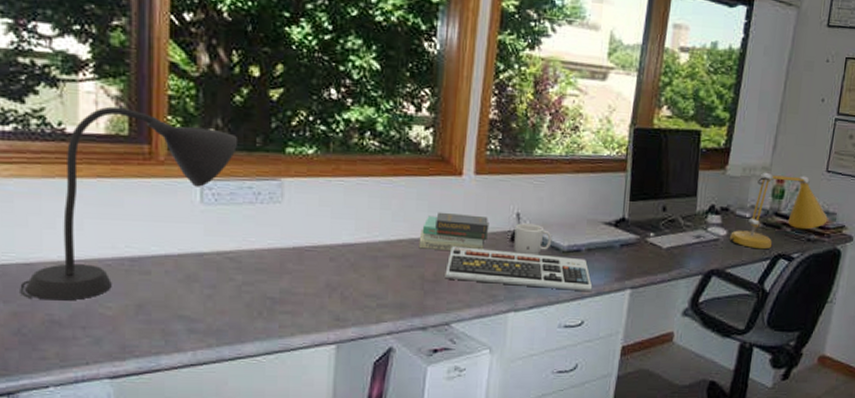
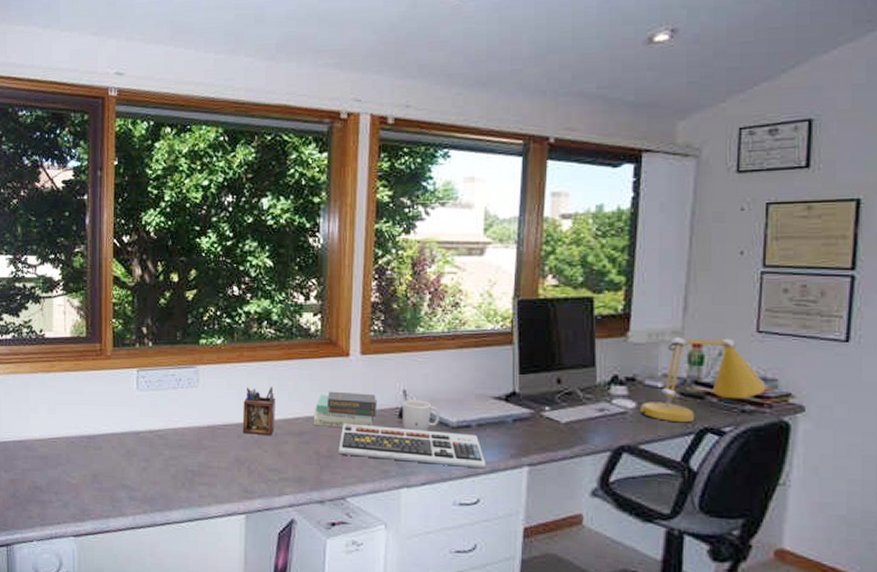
desk lamp: present [20,106,239,301] -> none [15,315,164,471]
desk organizer: none [336,204,376,259] -> present [242,386,275,436]

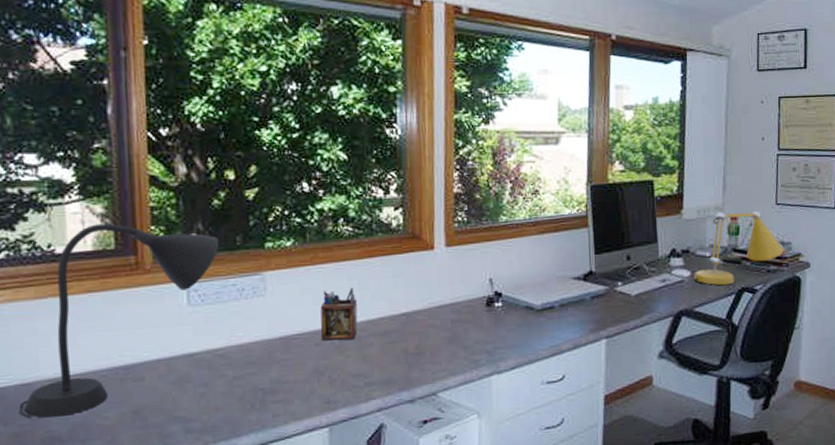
desk lamp: none [15,315,164,471] -> present [19,223,220,418]
books: present [313,391,377,427] -> none [399,285,465,324]
computer keyboard: present [338,423,486,469] -> none [427,315,570,350]
mug: present [402,400,440,431] -> none [489,287,526,318]

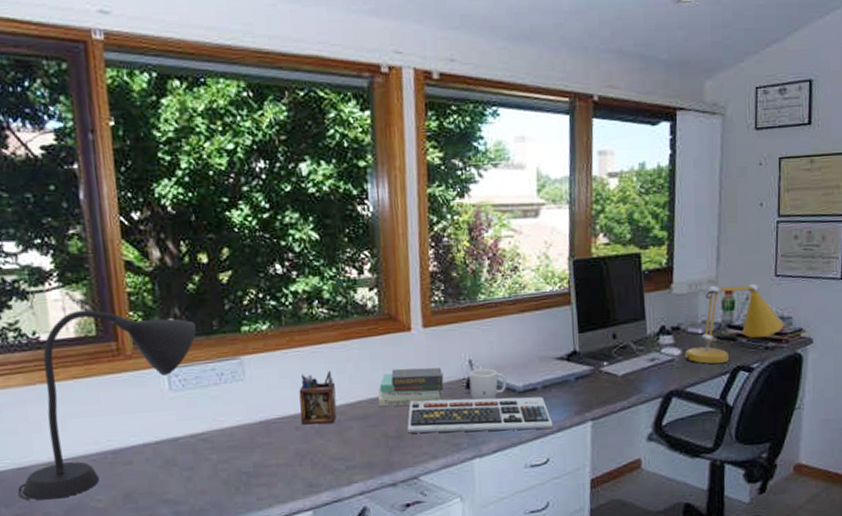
books: none [399,285,465,324] -> present [378,367,444,408]
computer keyboard: none [427,315,570,350] -> present [407,396,554,434]
mug: none [489,287,526,318] -> present [469,368,507,401]

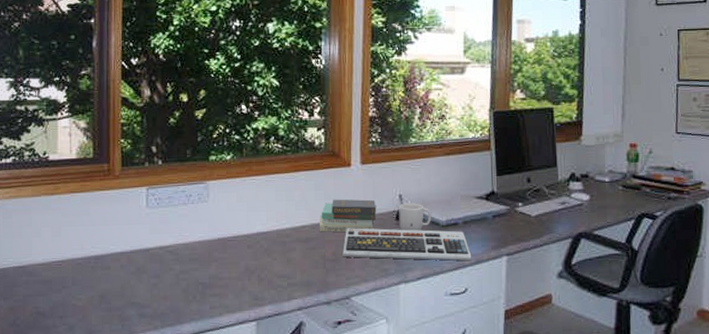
desk lamp: present [17,309,197,500] -> none [15,136,174,296]
desk organizer: present [299,371,337,425] -> none [252,198,284,245]
table lamp: present [684,283,783,365] -> none [592,139,685,211]

